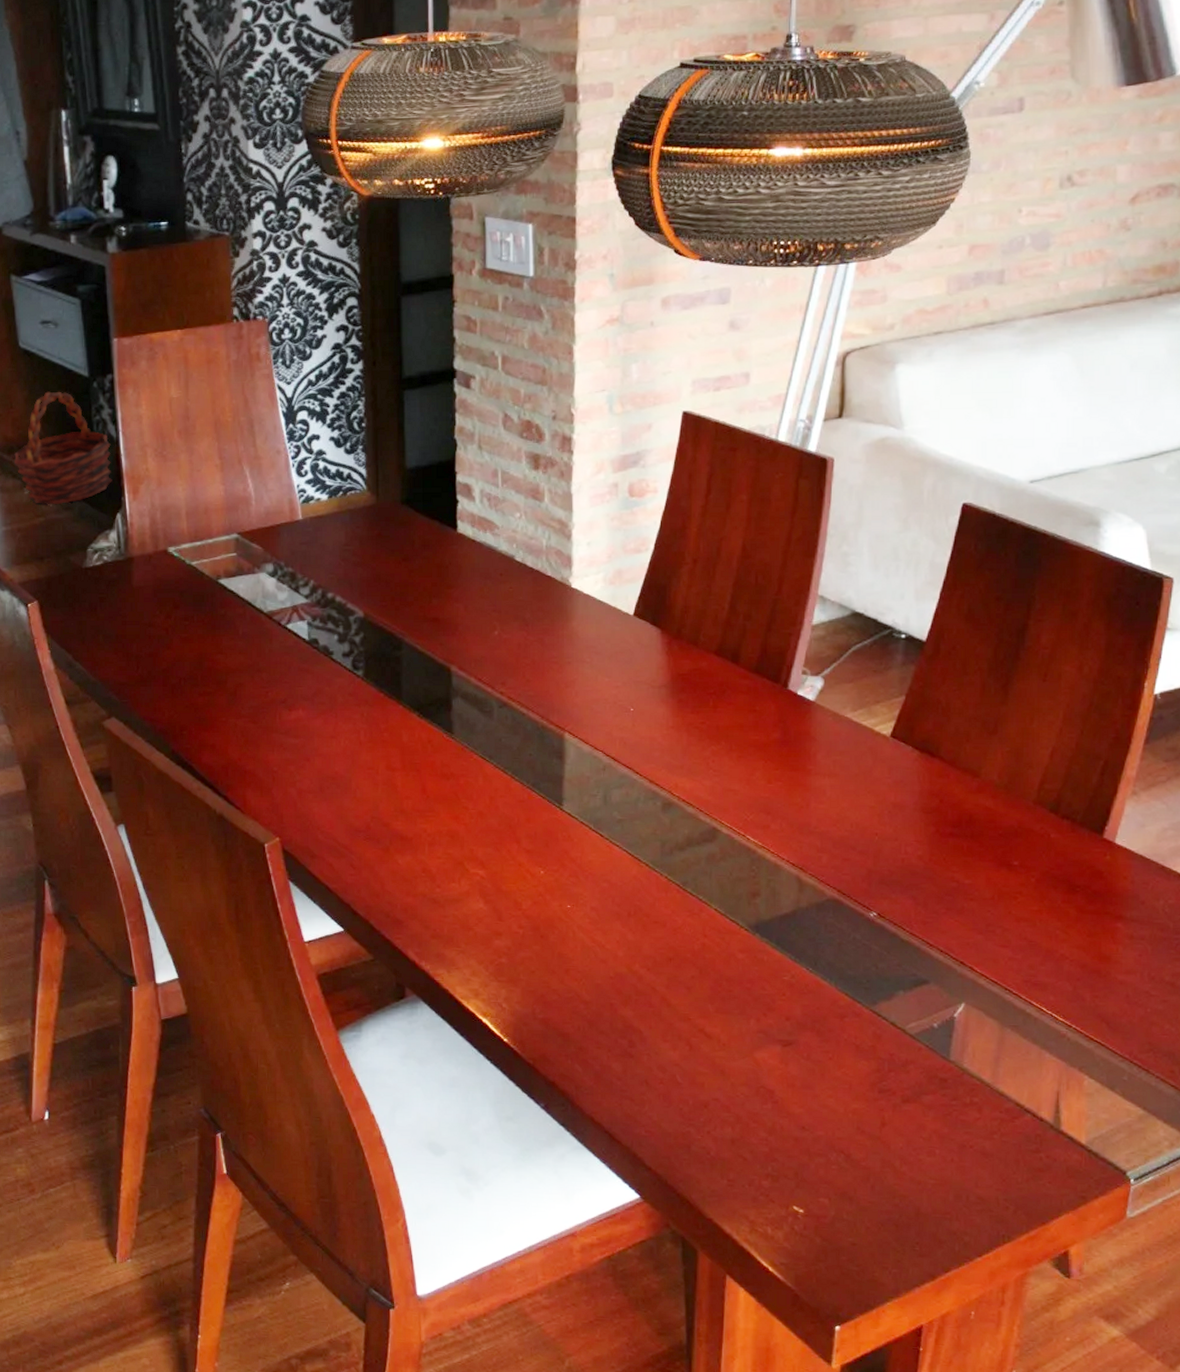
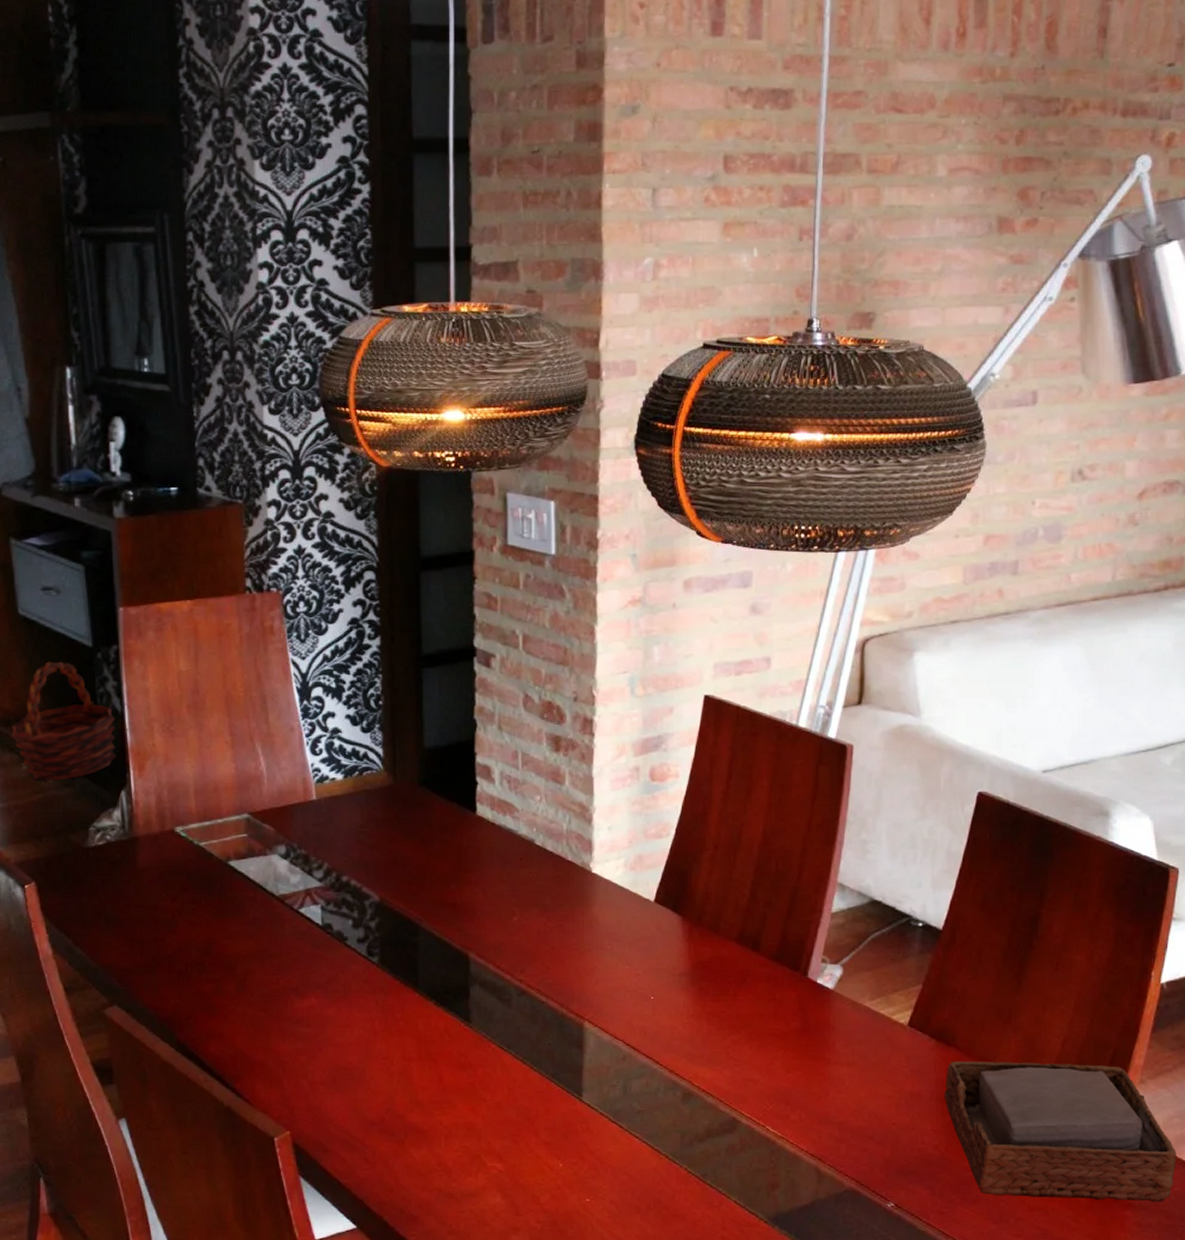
napkin holder: none [928,771,1171,915] -> present [944,1060,1177,1202]

